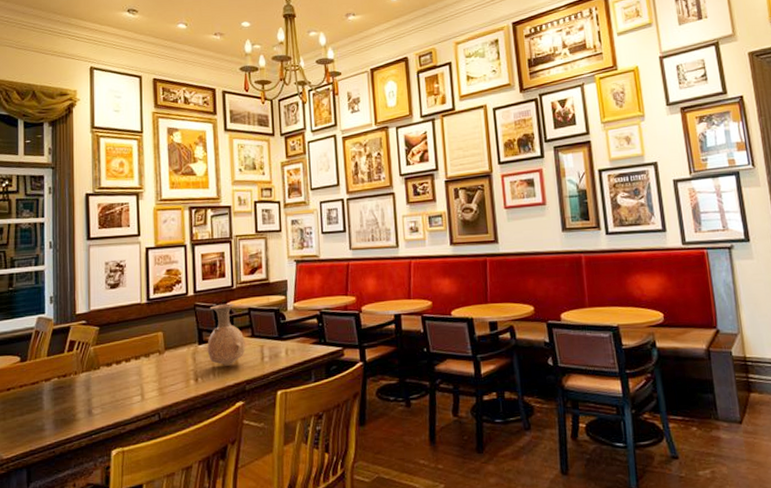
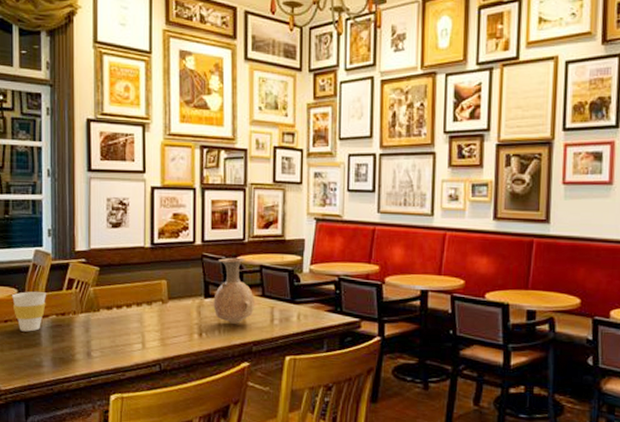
cup: none [15,356,49,398] -> present [12,291,47,332]

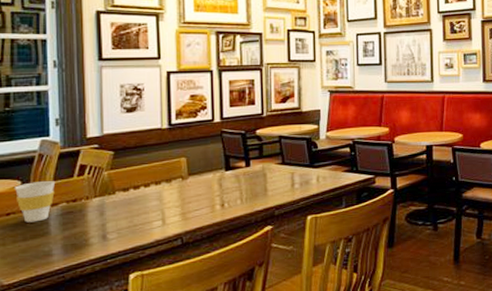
vase: present [213,257,254,325] -> none [234,130,275,193]

